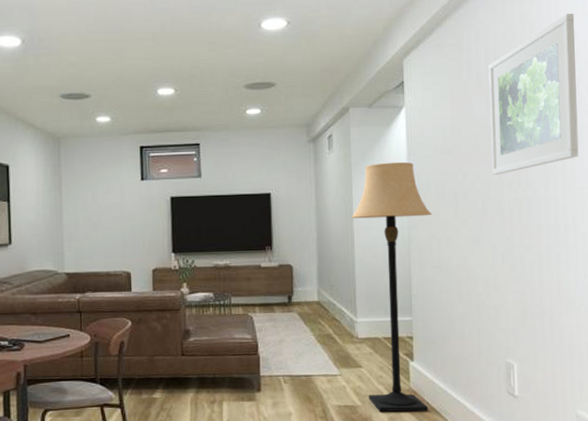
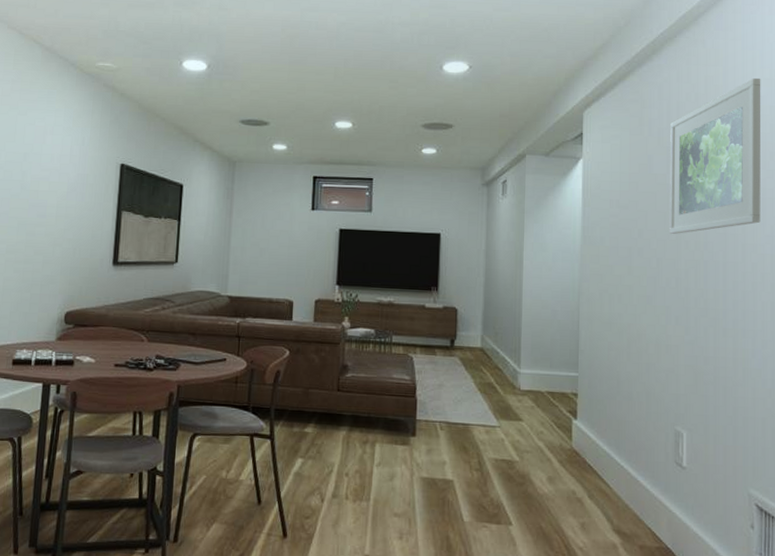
lamp: present [351,161,433,412] -> none [521,212,605,474]

